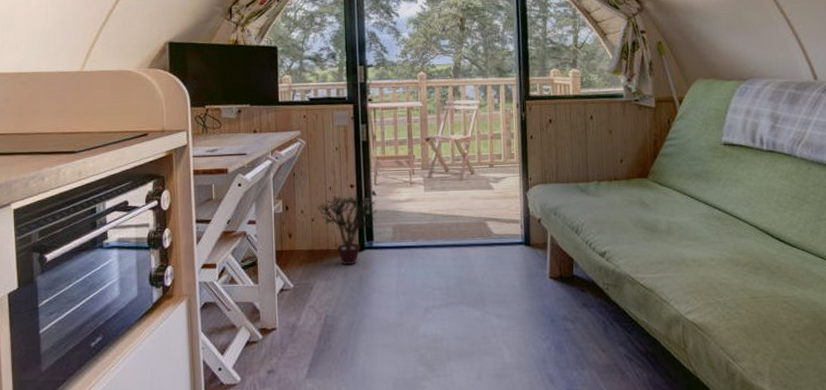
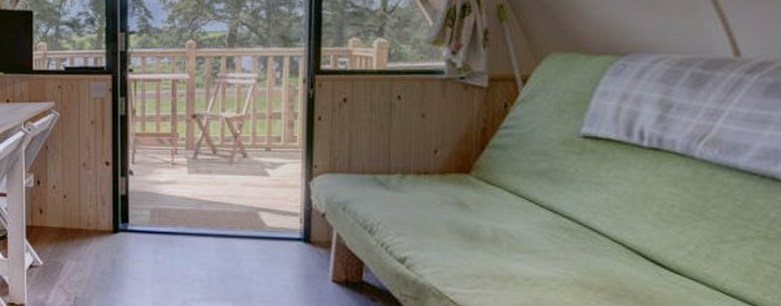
potted plant: present [317,193,377,266] -> none [70,170,133,247]

